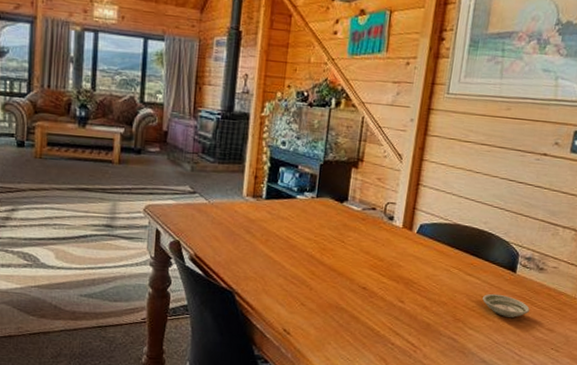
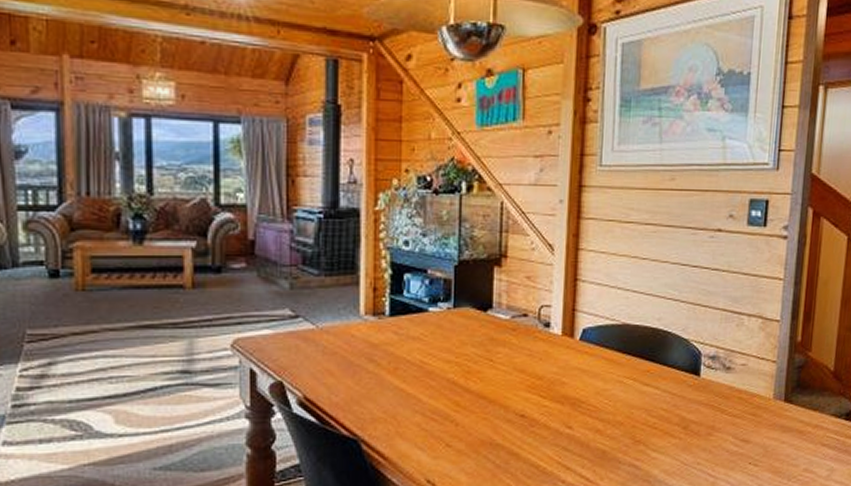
saucer: present [482,293,530,318] -> none [664,404,720,431]

